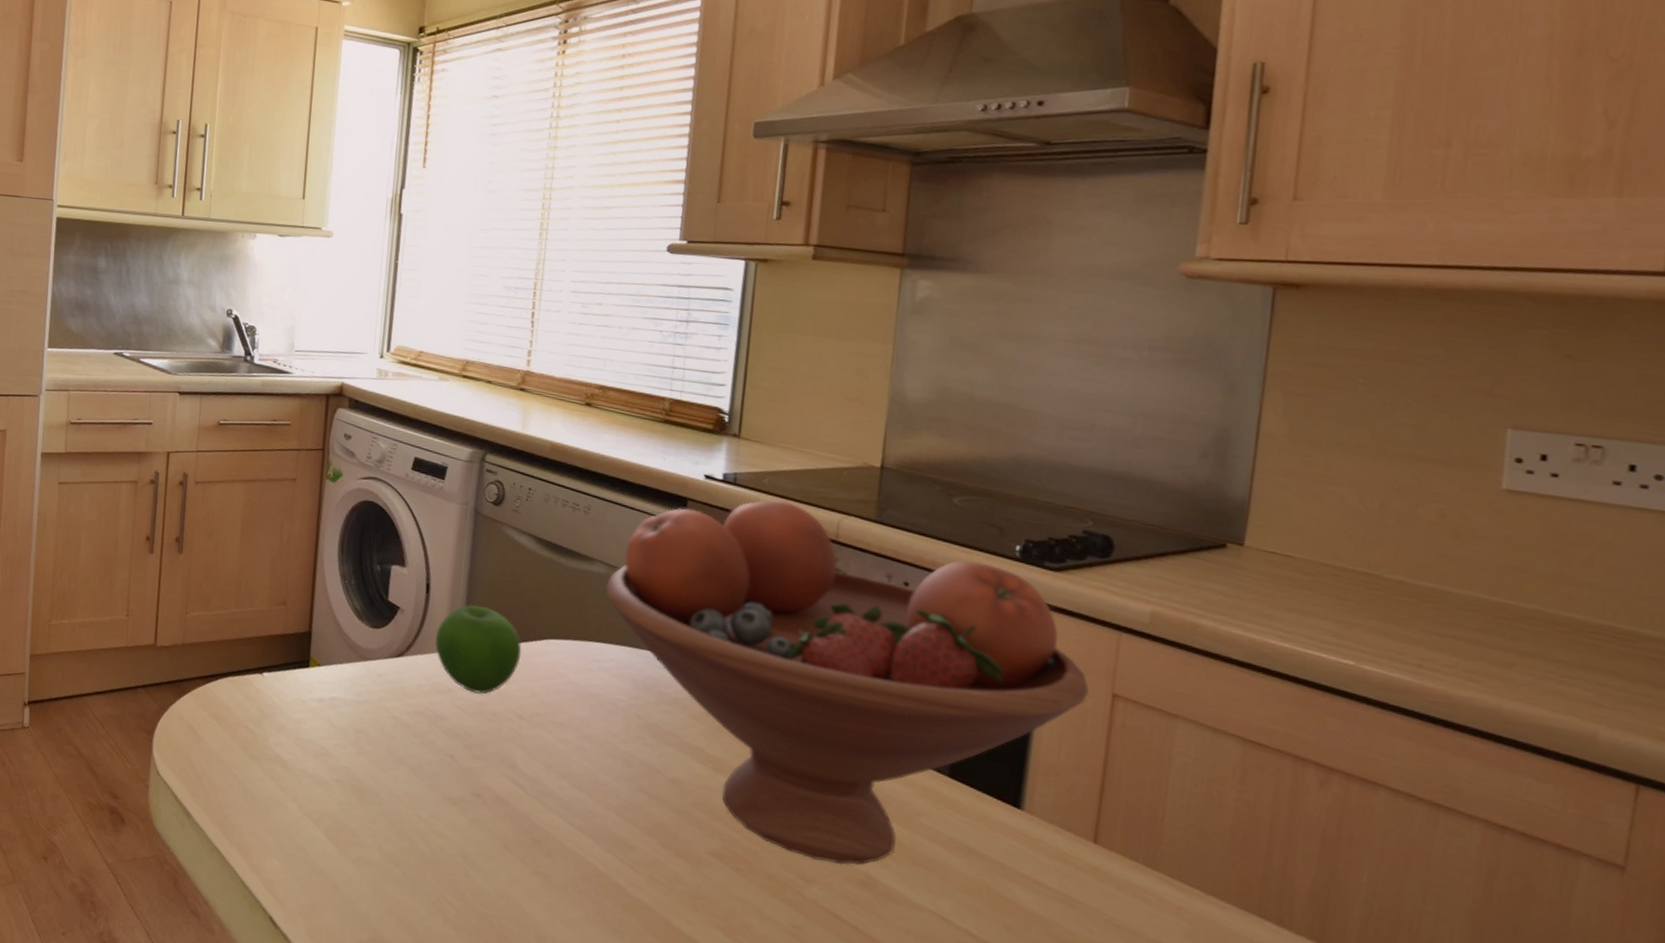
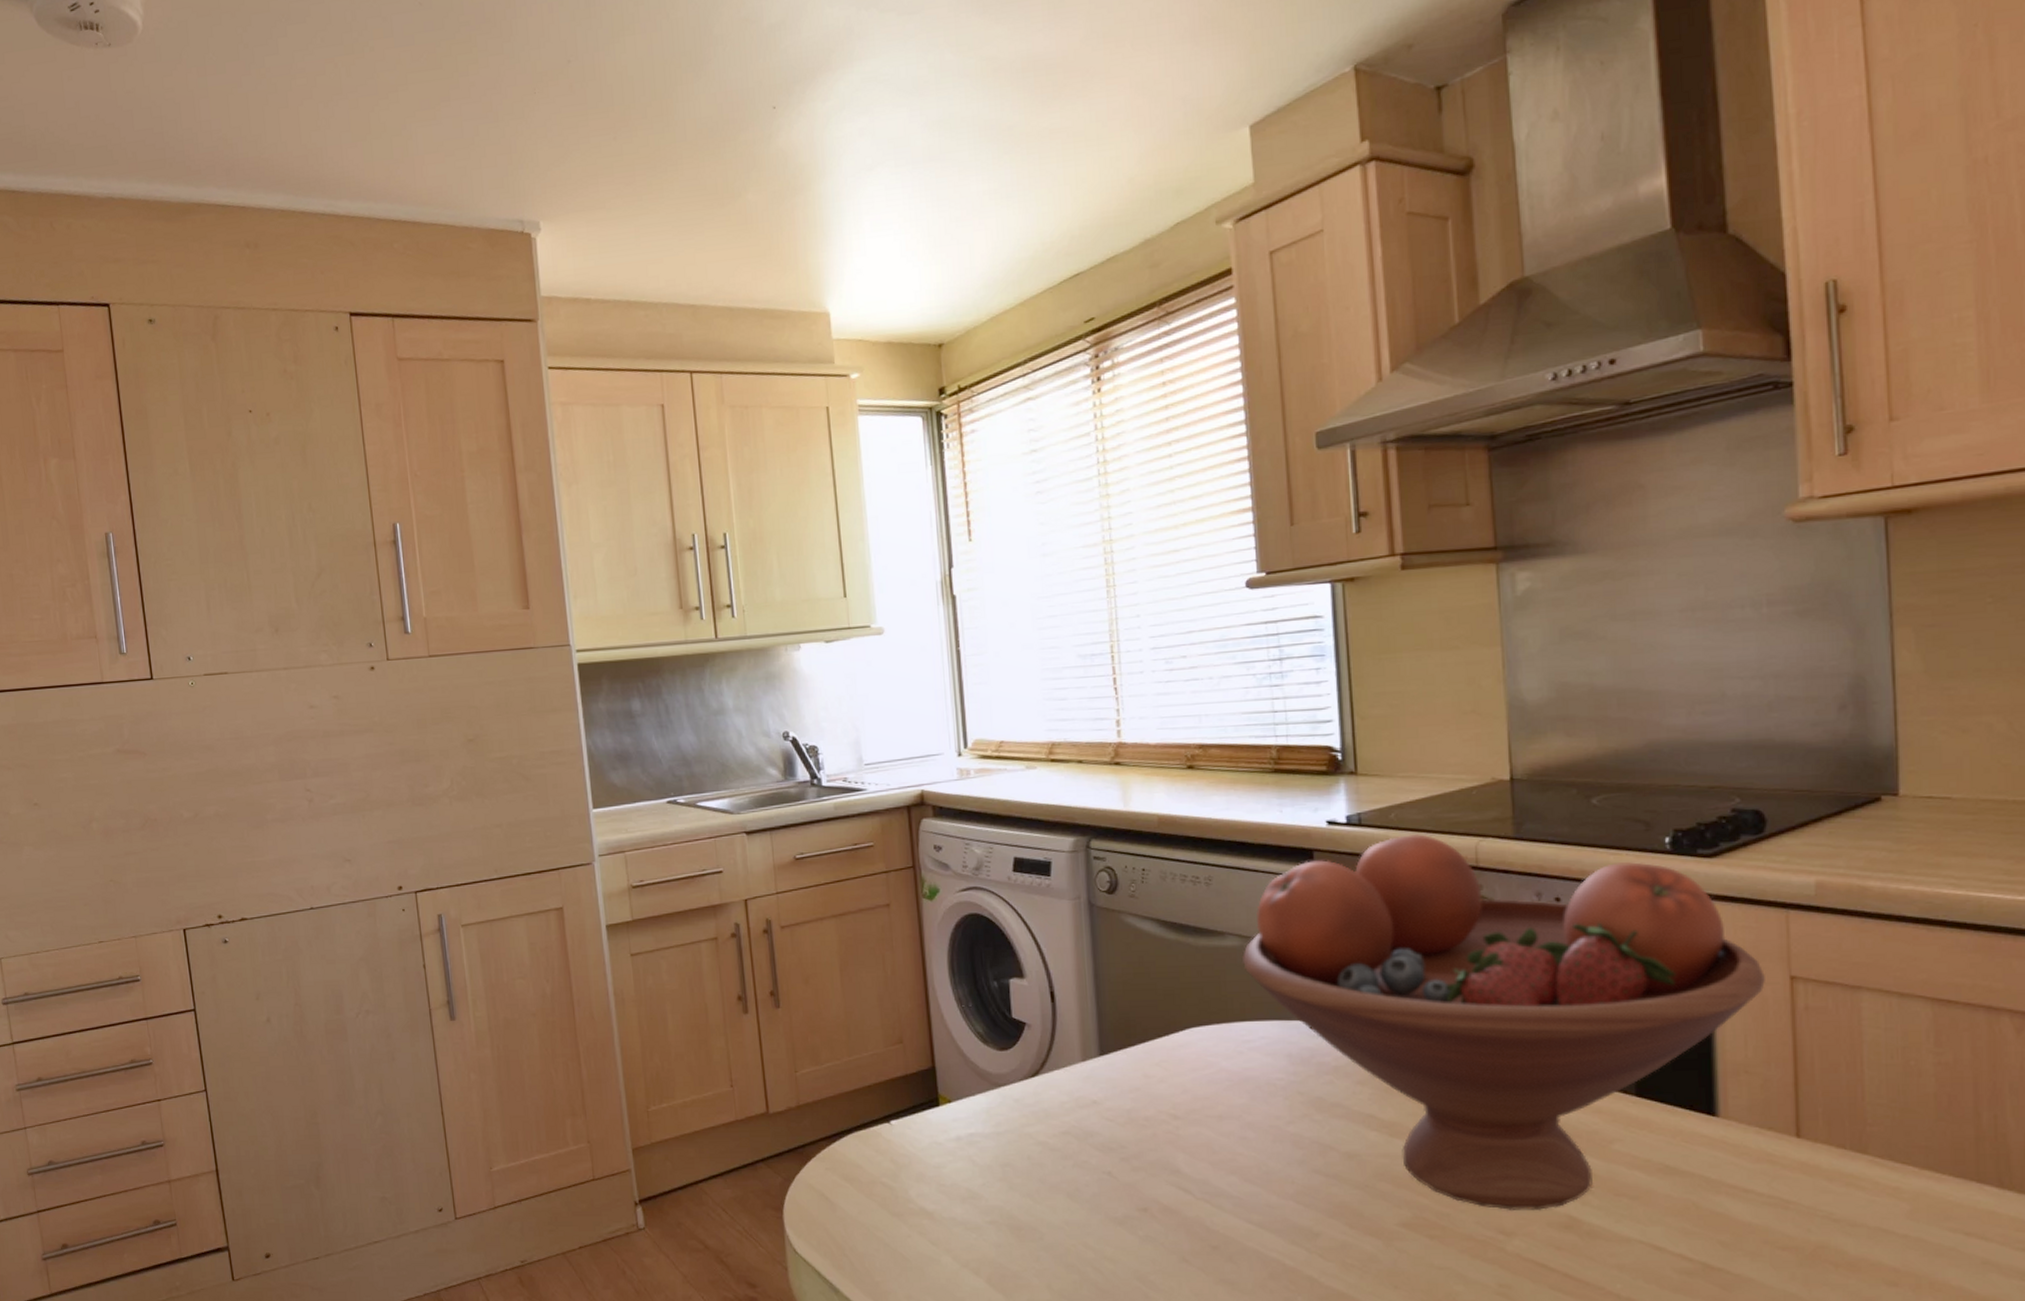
apple: present [435,604,522,694] -> none [1069,1005,1165,1100]

